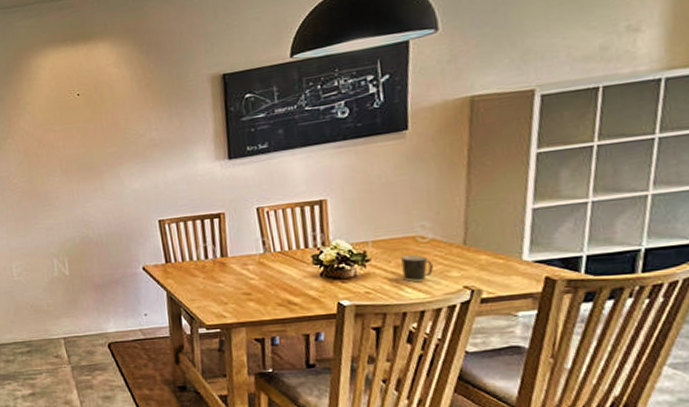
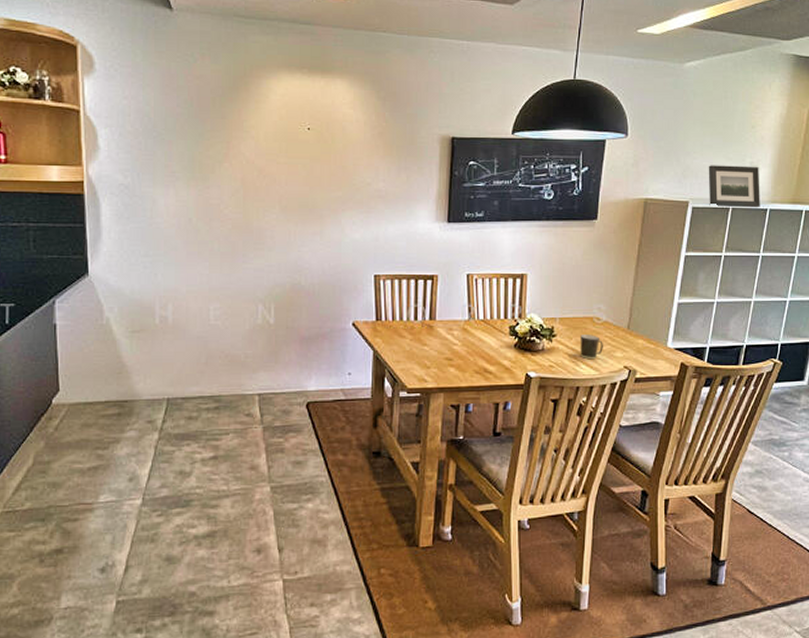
picture frame: none [559,29,649,90] -> present [708,165,760,208]

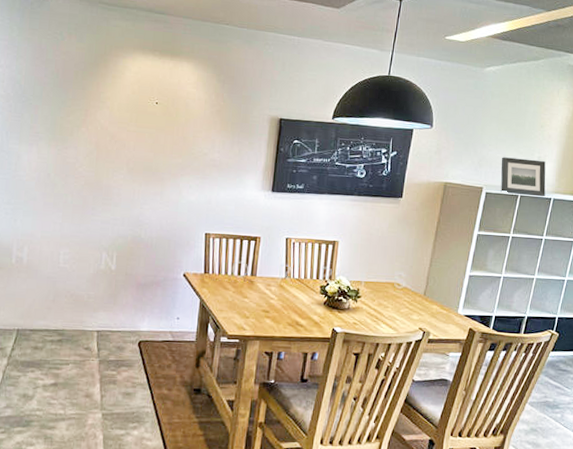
mug: present [580,335,603,360] -> none [381,298,402,320]

